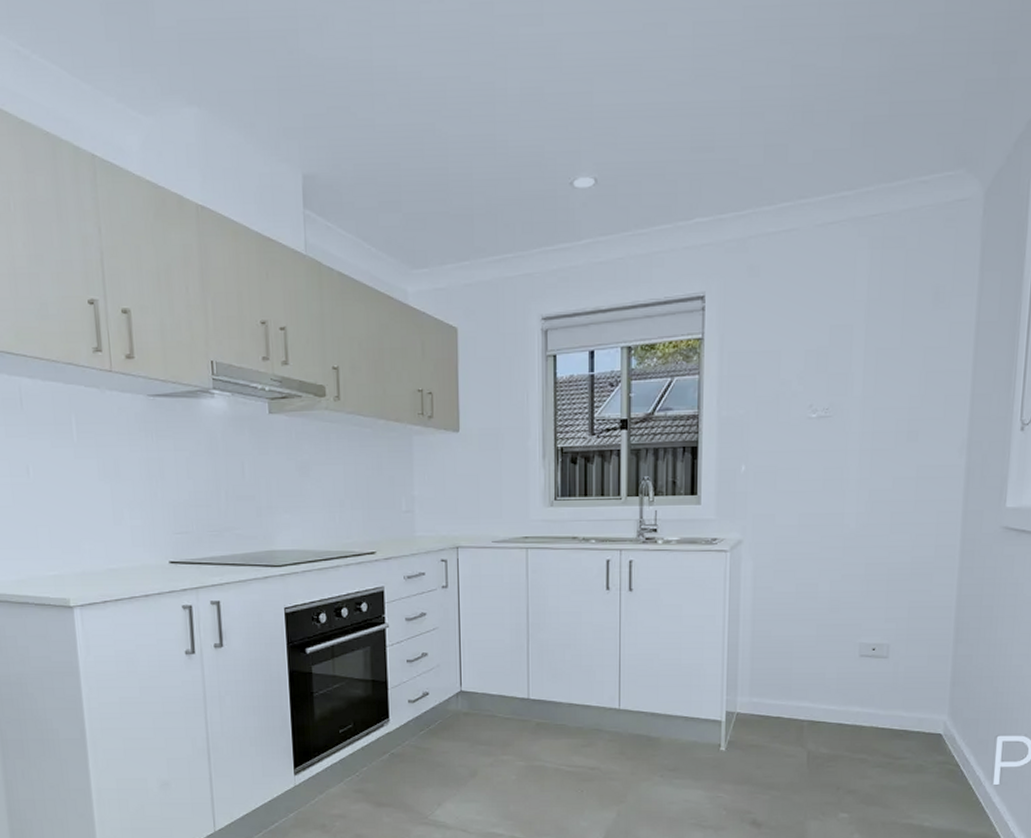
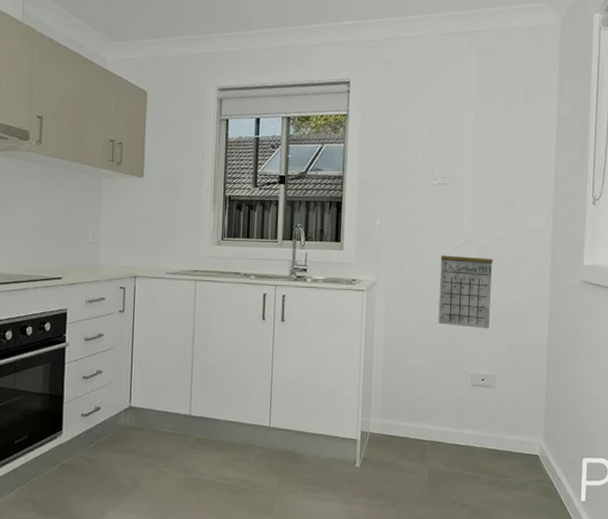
calendar: none [818,485,888,590] -> present [438,241,493,329]

